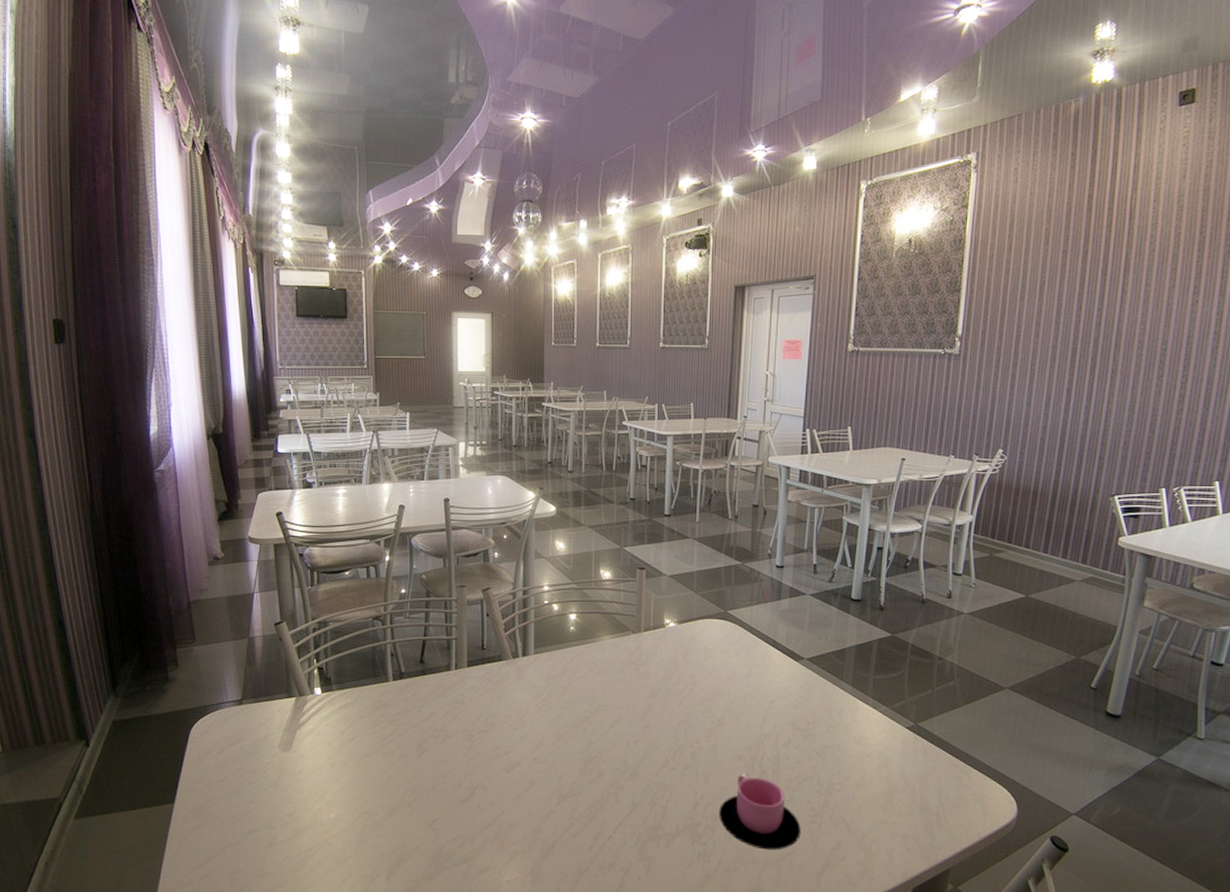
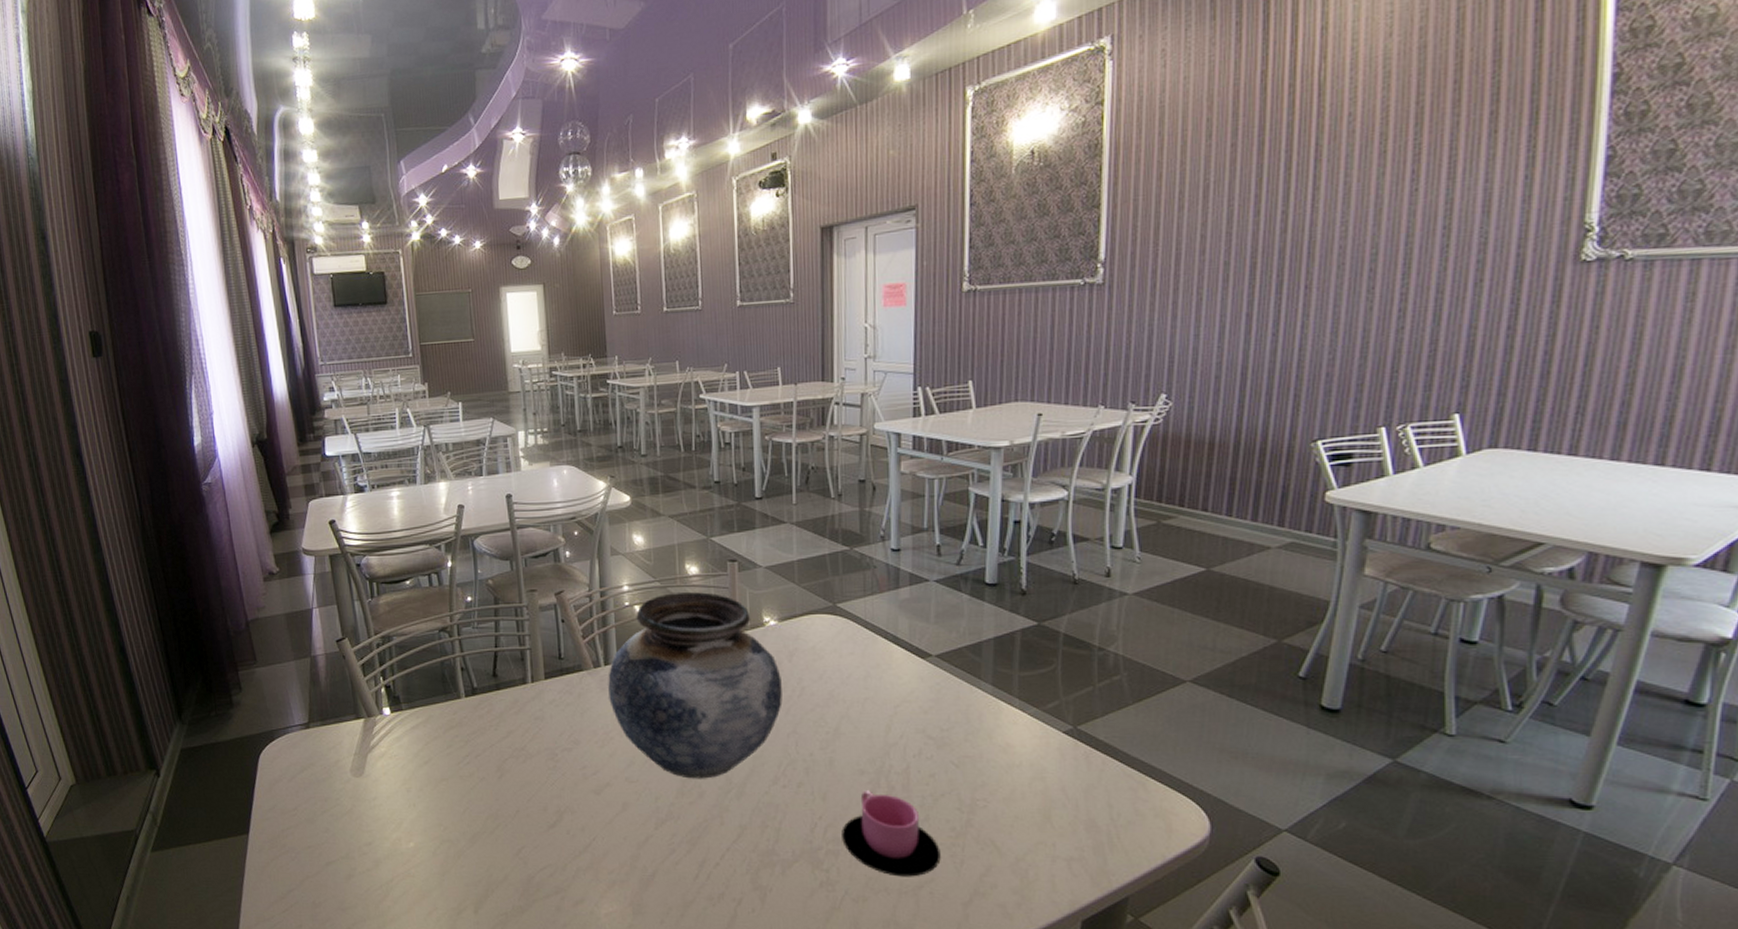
vase: none [524,594,677,761] -> present [608,592,783,779]

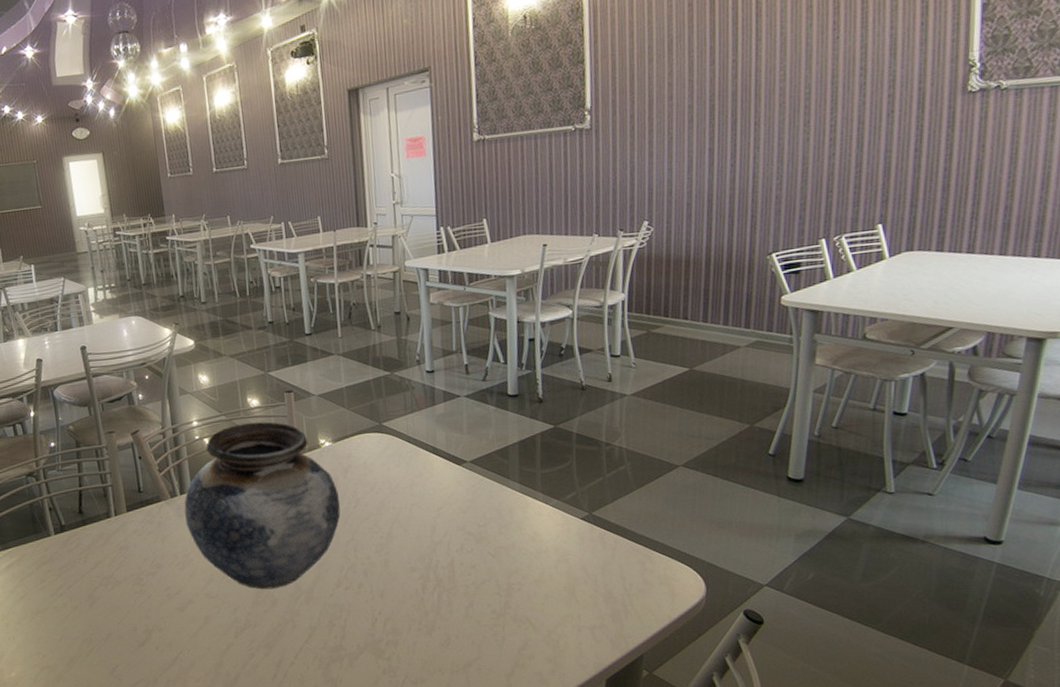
cup: present [842,790,941,877] -> none [399,585,485,658]

